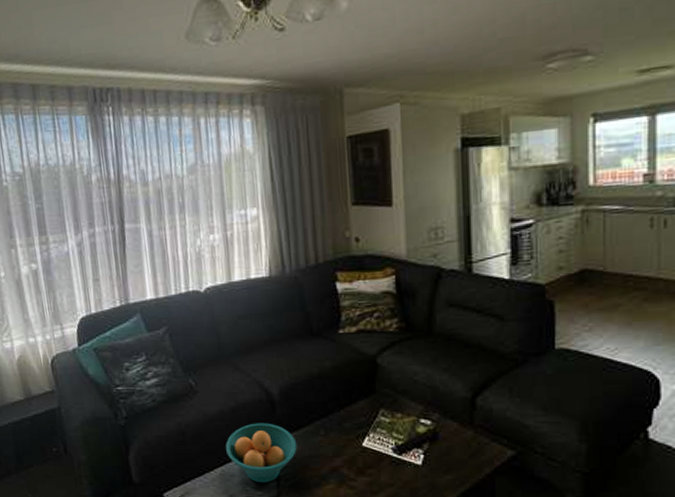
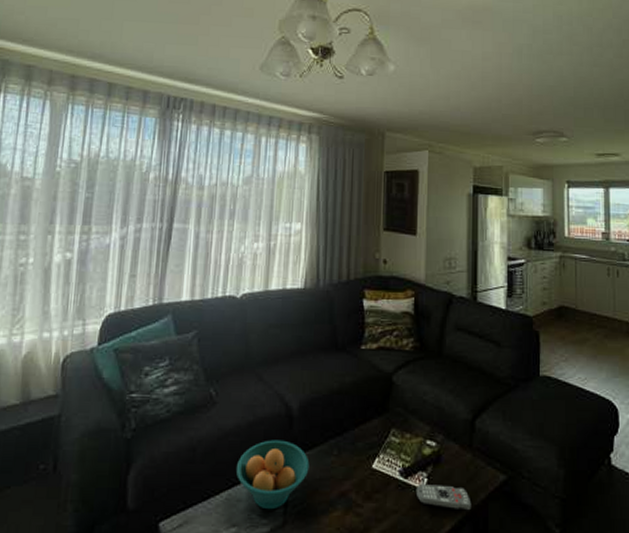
remote control: none [413,460,475,484] -> present [417,484,472,511]

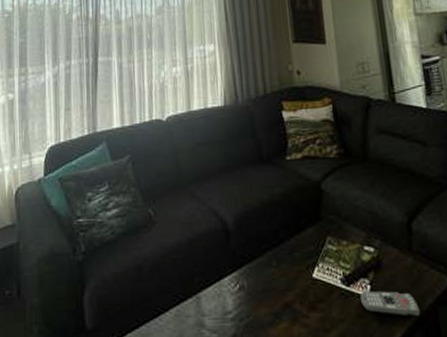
fruit bowl: present [235,440,310,510] -> none [181,254,251,324]

